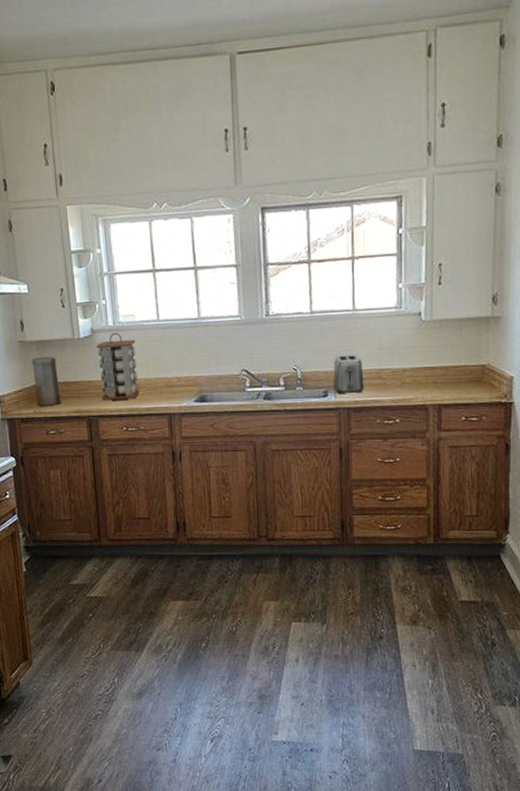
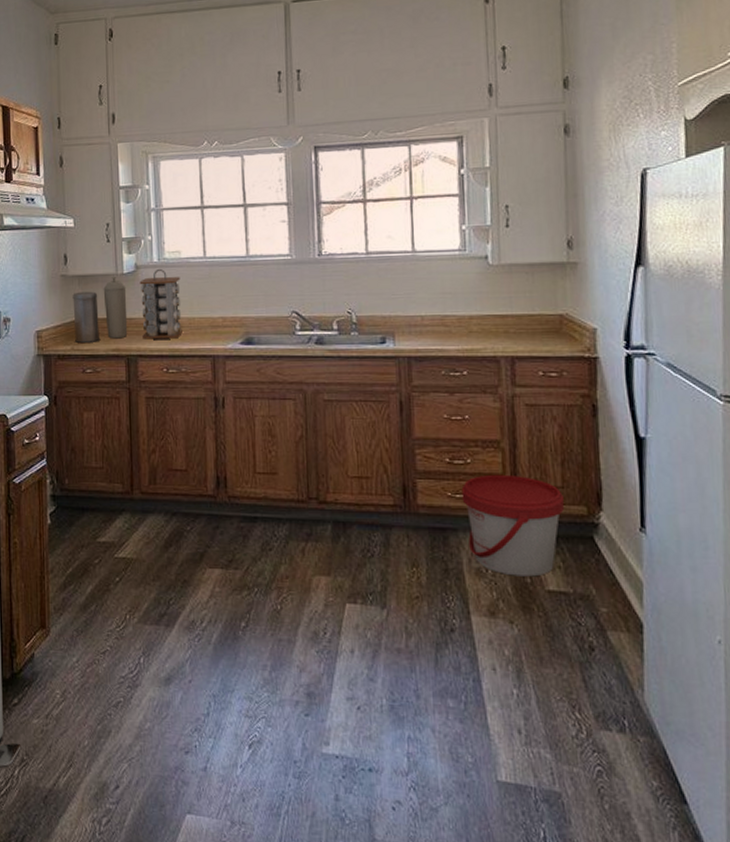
canister: none [61,341,88,401] -> present [103,277,128,339]
toaster: present [333,355,364,395] -> none [391,299,427,342]
bucket: none [391,507,478,591] -> present [461,474,565,577]

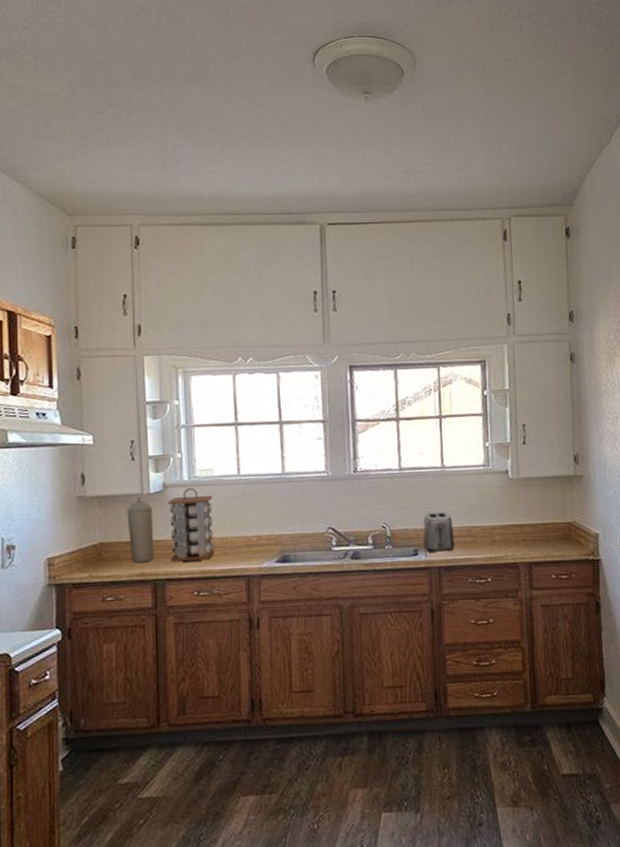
canister: present [72,291,101,344] -> none [91,513,124,570]
toaster: none [391,299,427,342] -> present [423,512,455,553]
bucket: present [461,474,565,577] -> none [487,671,575,766]

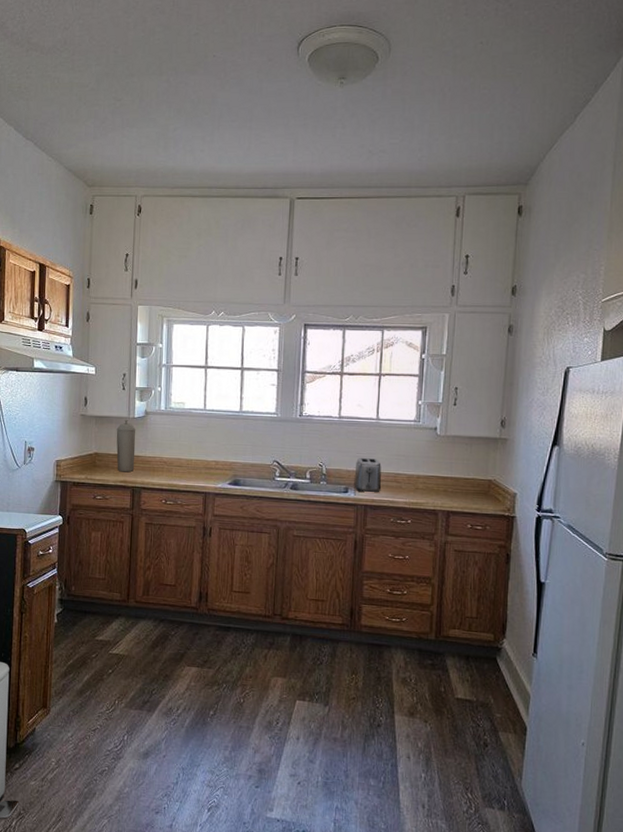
spice rack: present [168,487,216,562] -> none [147,416,183,476]

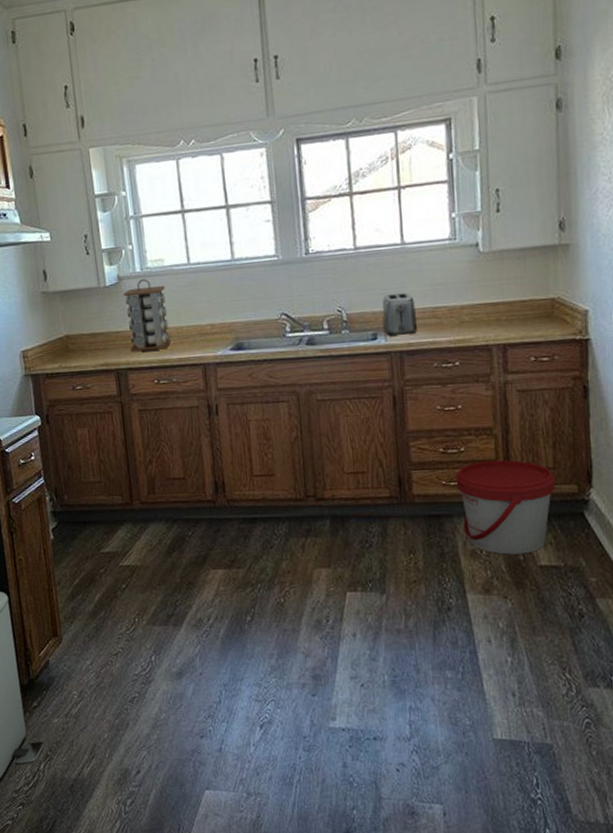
canister: present [116,420,136,473] -> none [86,290,116,354]
spice rack: none [147,416,183,476] -> present [123,278,172,352]
bucket: none [397,604,477,687] -> present [455,459,556,555]

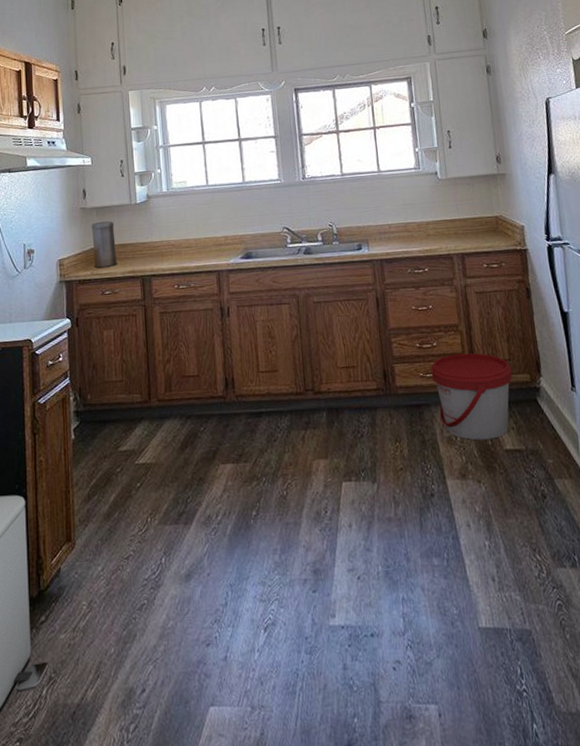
canister: none [55,306,88,361] -> present [91,220,118,268]
spice rack: present [123,278,172,352] -> none [151,197,192,261]
toaster: present [382,293,418,337] -> none [364,211,394,248]

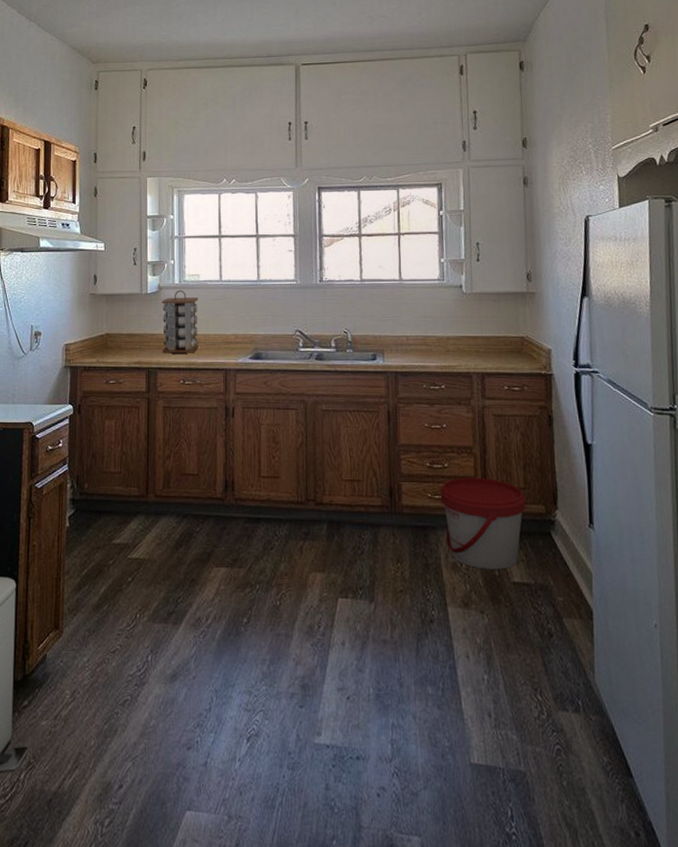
canister: present [91,220,118,268] -> none [100,309,124,357]
spice rack: none [151,197,192,261] -> present [162,289,200,354]

